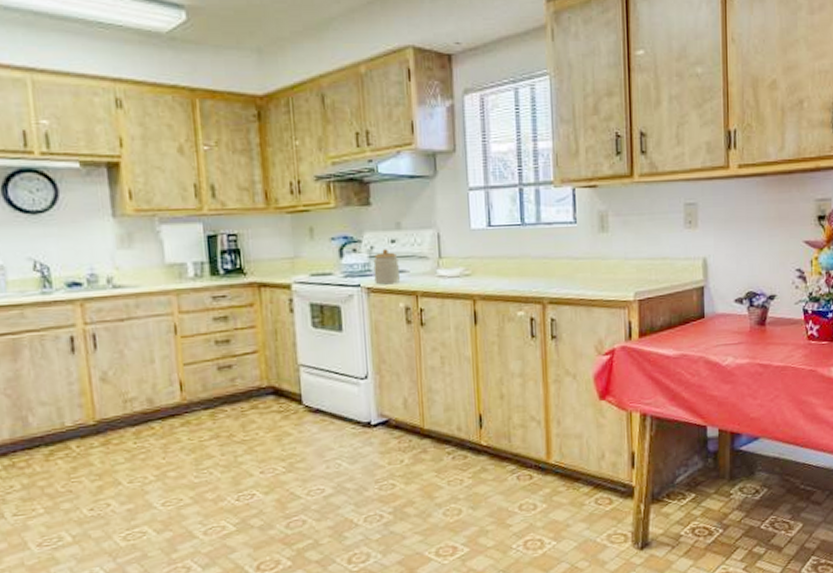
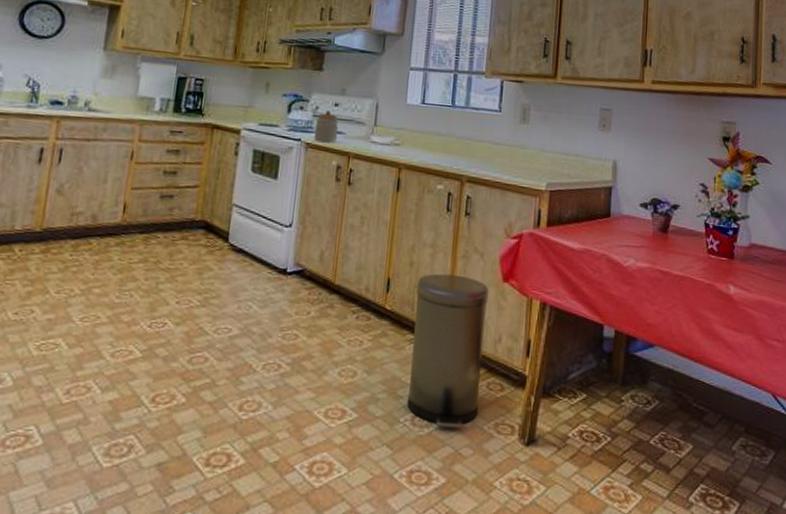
pedal bin: none [511,400,590,547] -> present [407,273,489,428]

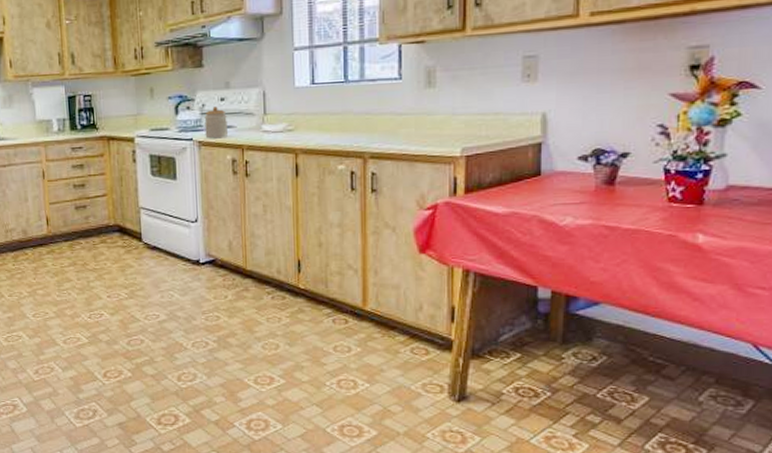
pedal bin: present [407,273,489,428] -> none [328,251,405,389]

